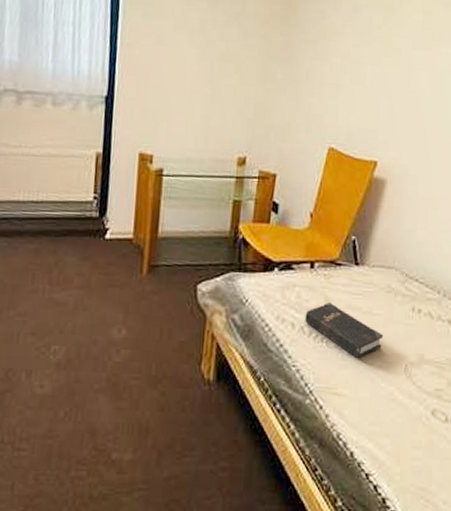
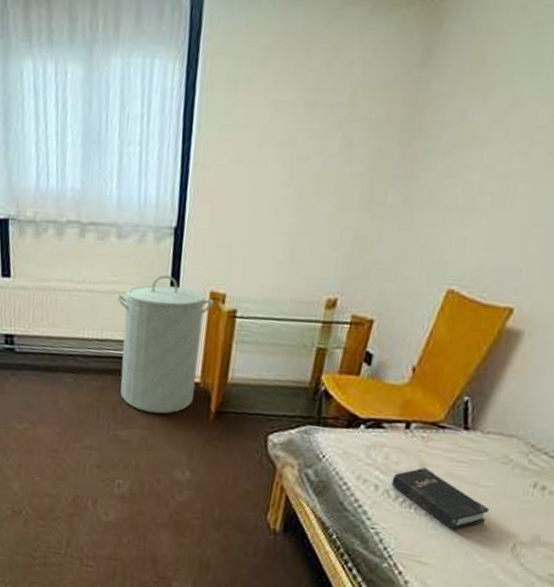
laundry hamper: none [52,139,143,272] -> present [116,275,214,414]

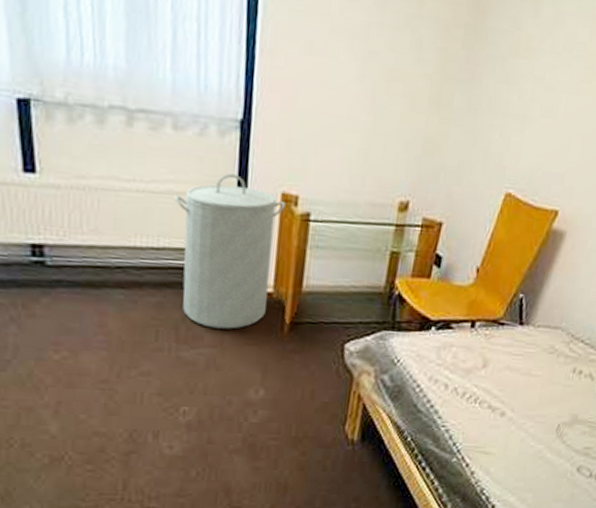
hardback book: present [391,467,490,531] -> none [459,363,540,419]

